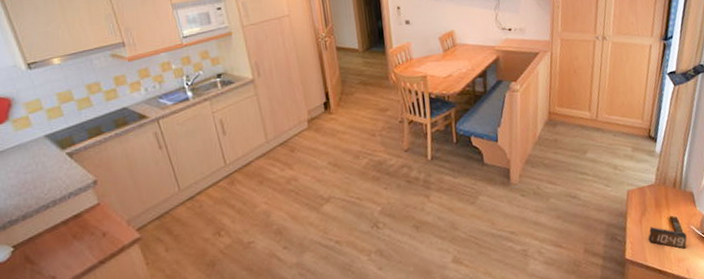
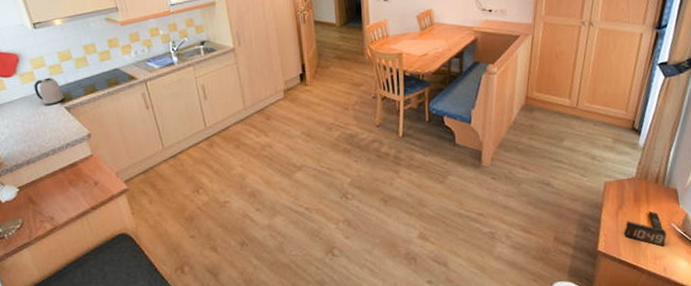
kettle: none [29,121,65,154] -> present [34,77,64,106]

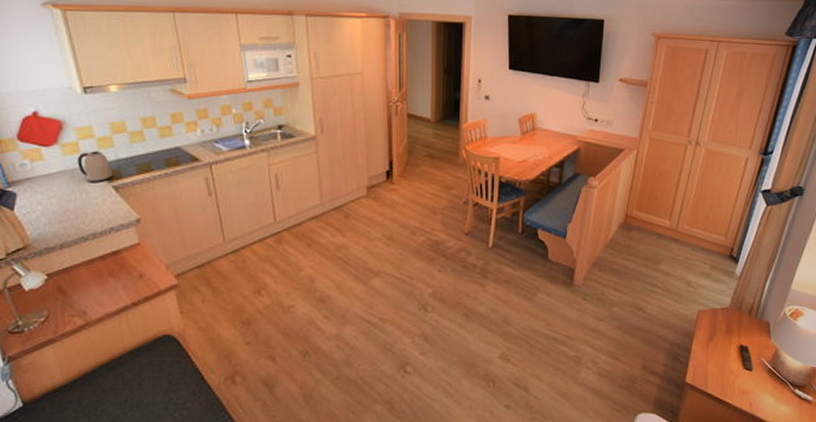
alarm clock: present [624,221,667,248] -> none [714,352,755,382]

